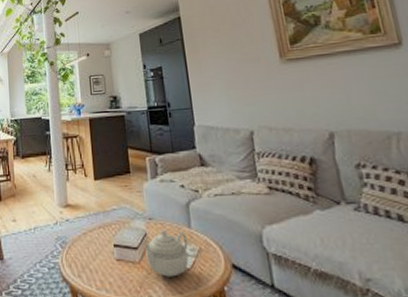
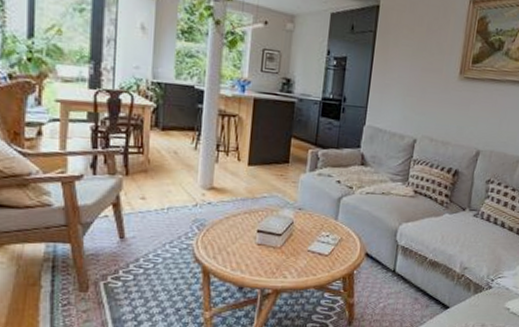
teapot: present [144,229,189,277] -> none [288,219,332,262]

